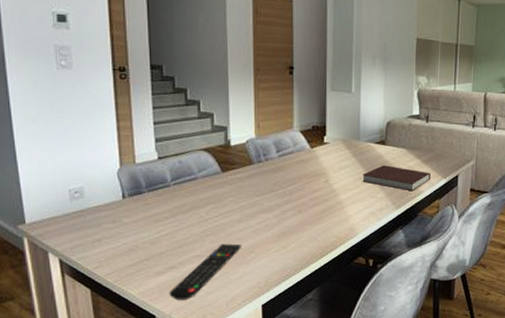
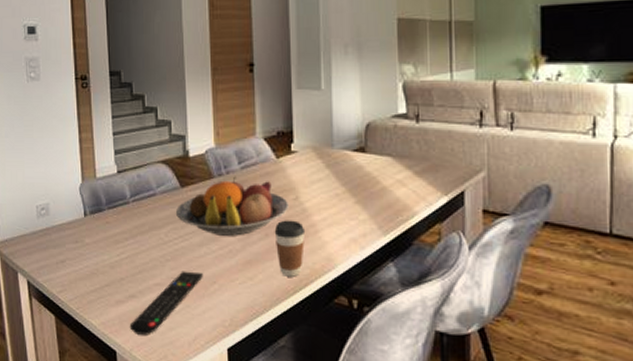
fruit bowl: none [217,163,320,213] -> present [176,176,289,236]
coffee cup: none [306,199,333,244] -> present [274,220,306,277]
notebook: present [362,165,430,192] -> none [339,178,426,213]

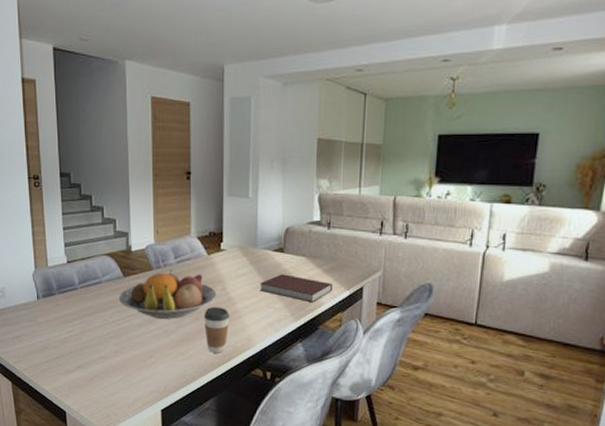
remote control: present [129,271,203,335] -> none [77,346,142,399]
notebook: none [339,178,426,213] -> present [259,274,332,303]

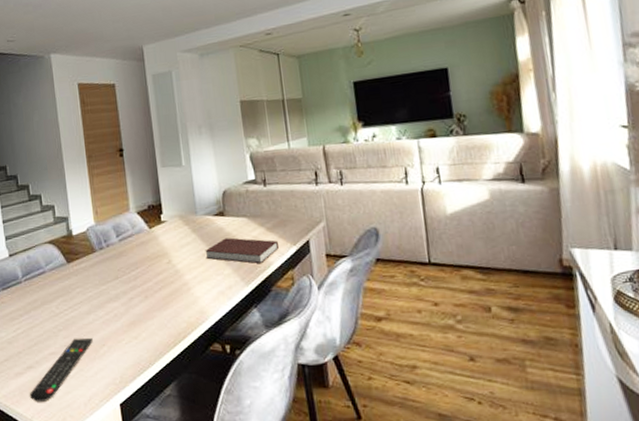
remote control: none [77,346,142,399] -> present [29,337,93,402]
fruit bowl: present [119,269,217,319] -> none [65,248,163,303]
coffee cup: present [203,306,230,353] -> none [152,281,180,332]

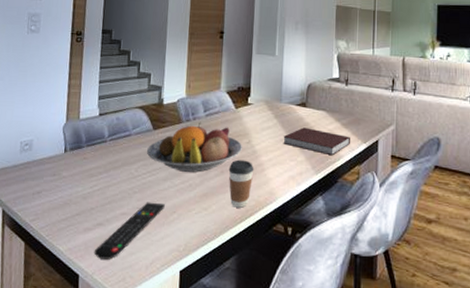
fruit bowl: none [65,248,163,303] -> present [147,122,242,173]
coffee cup: none [152,281,180,332] -> present [228,159,254,208]

